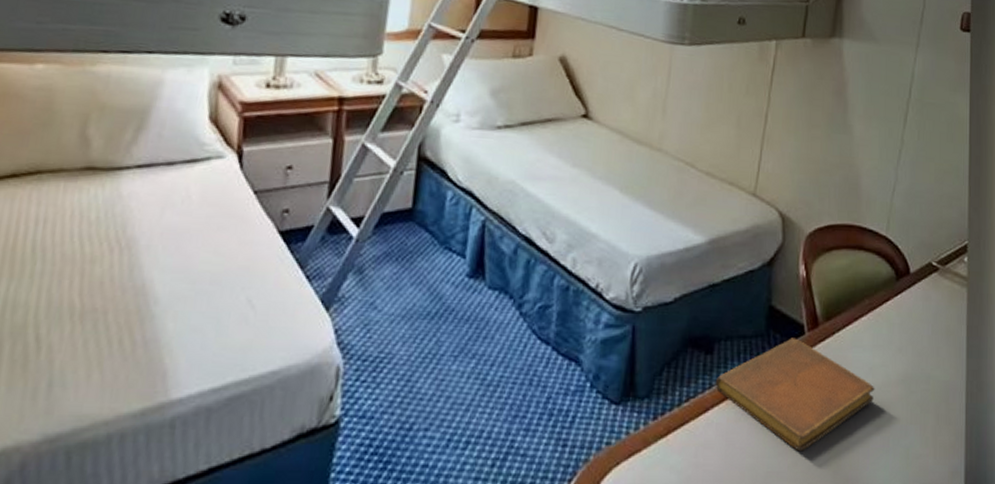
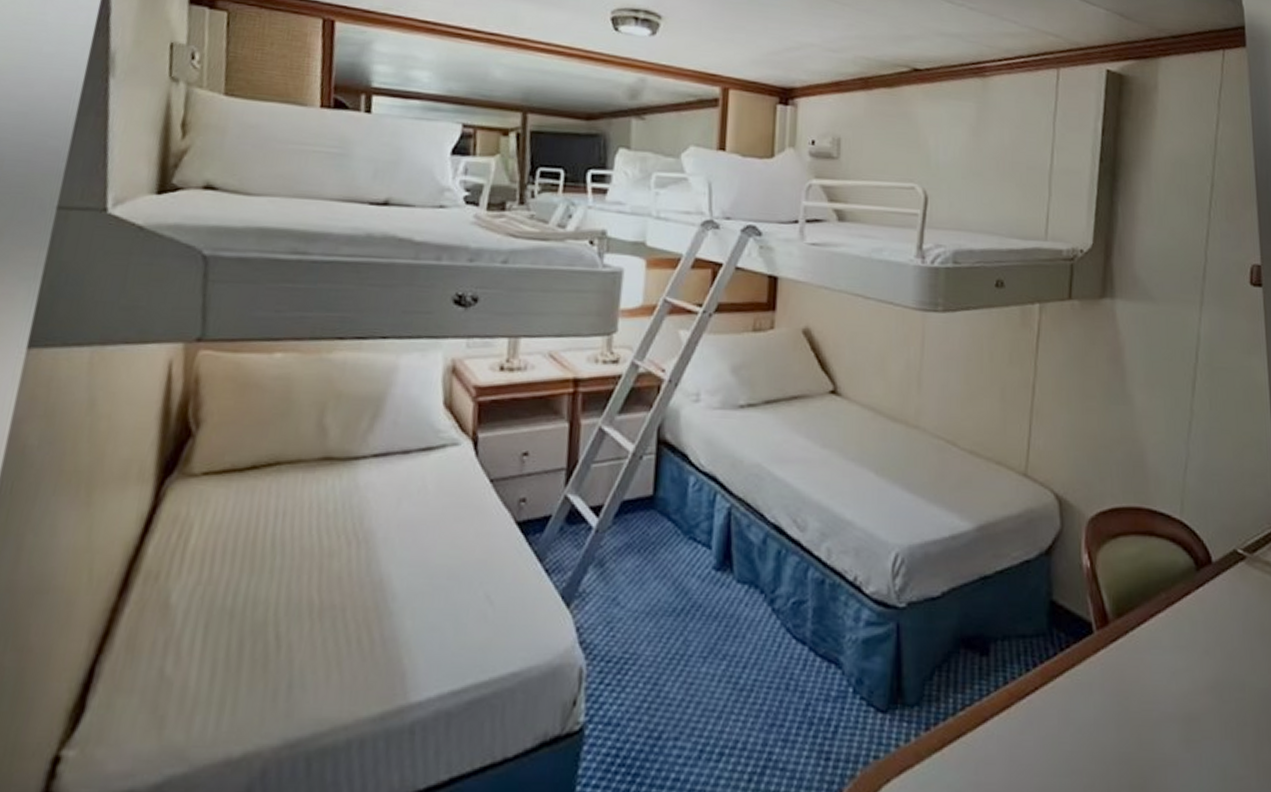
notebook: present [715,338,875,452] -> none [993,637,1180,770]

